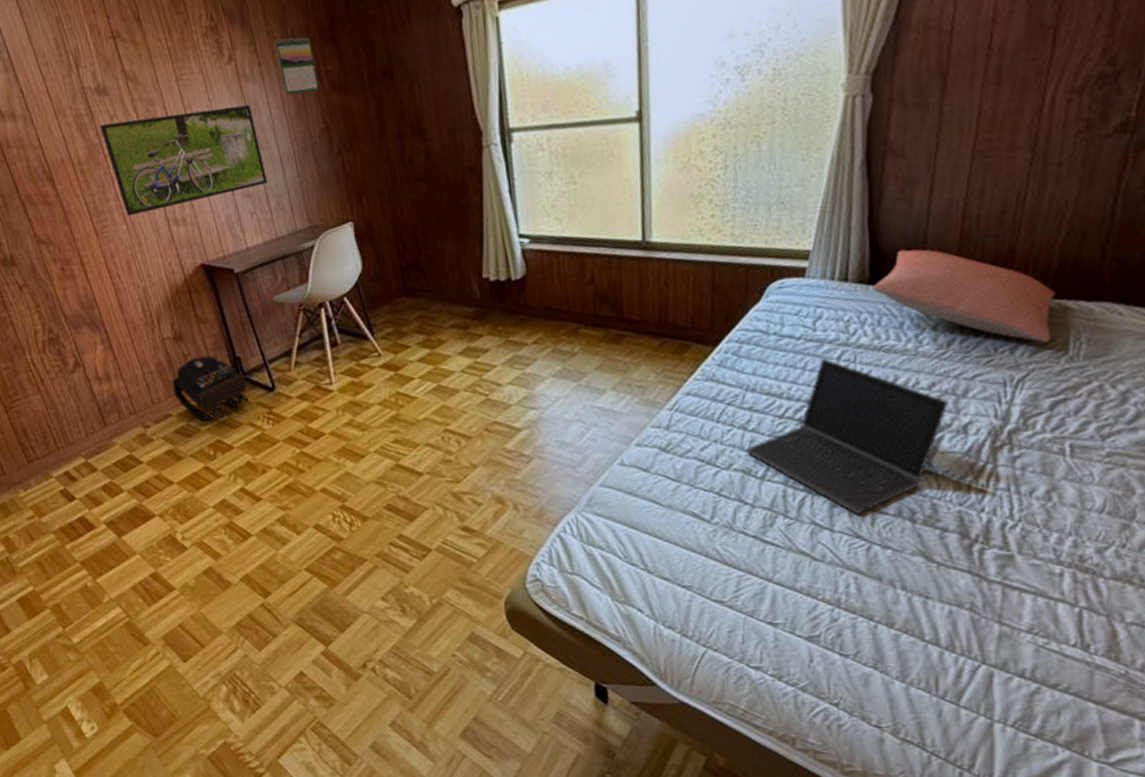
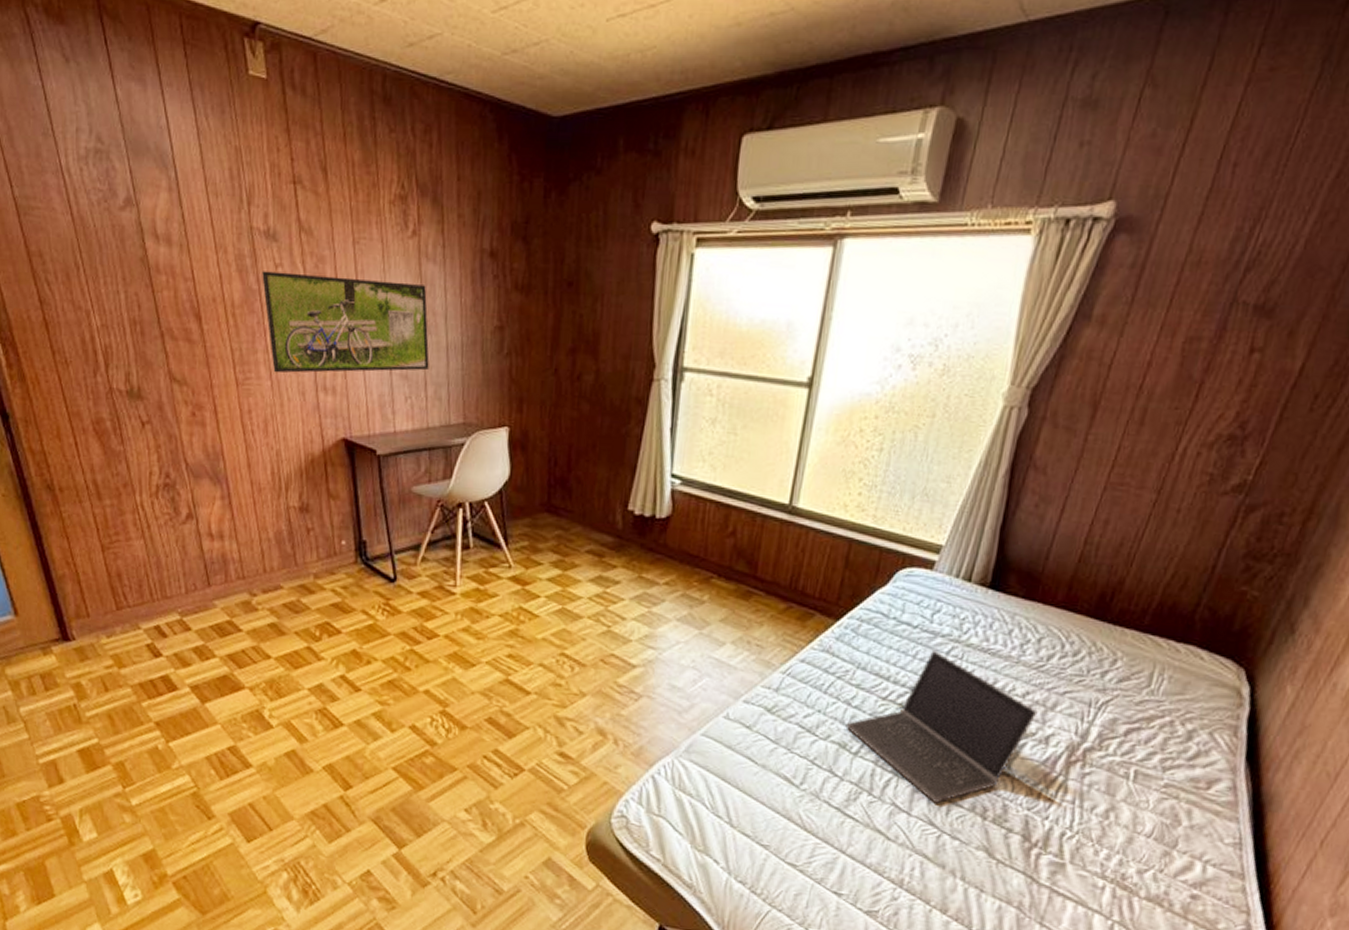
backpack: present [171,356,249,422] -> none [288,533,368,601]
calendar: present [274,37,320,96] -> none [463,224,502,288]
pillow: present [872,249,1055,343] -> none [991,561,1151,673]

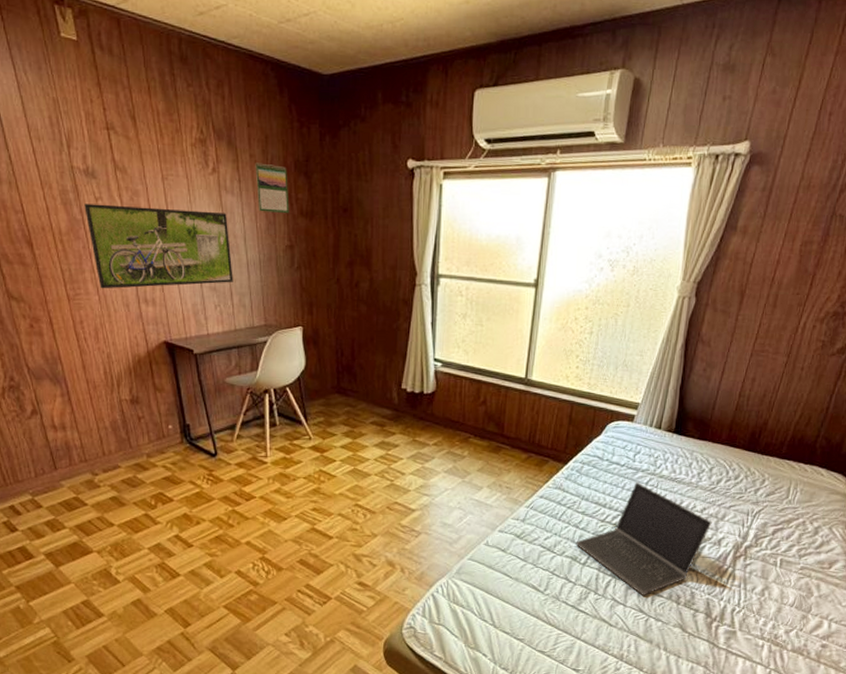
calendar: none [463,224,502,288] -> present [255,162,289,214]

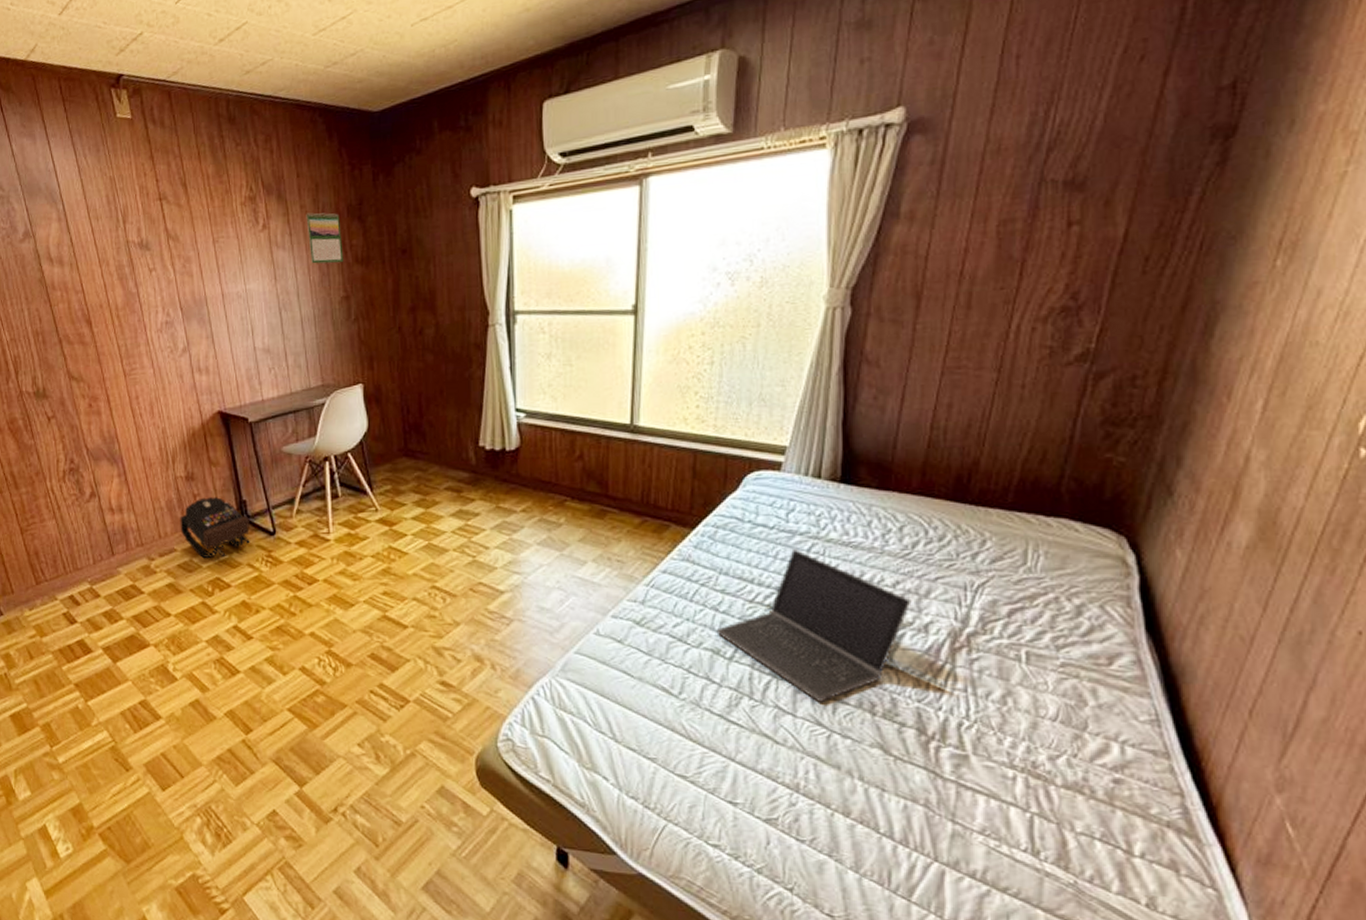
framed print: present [84,203,233,289] -> none [139,269,287,362]
backpack: none [124,420,192,476] -> present [180,497,250,559]

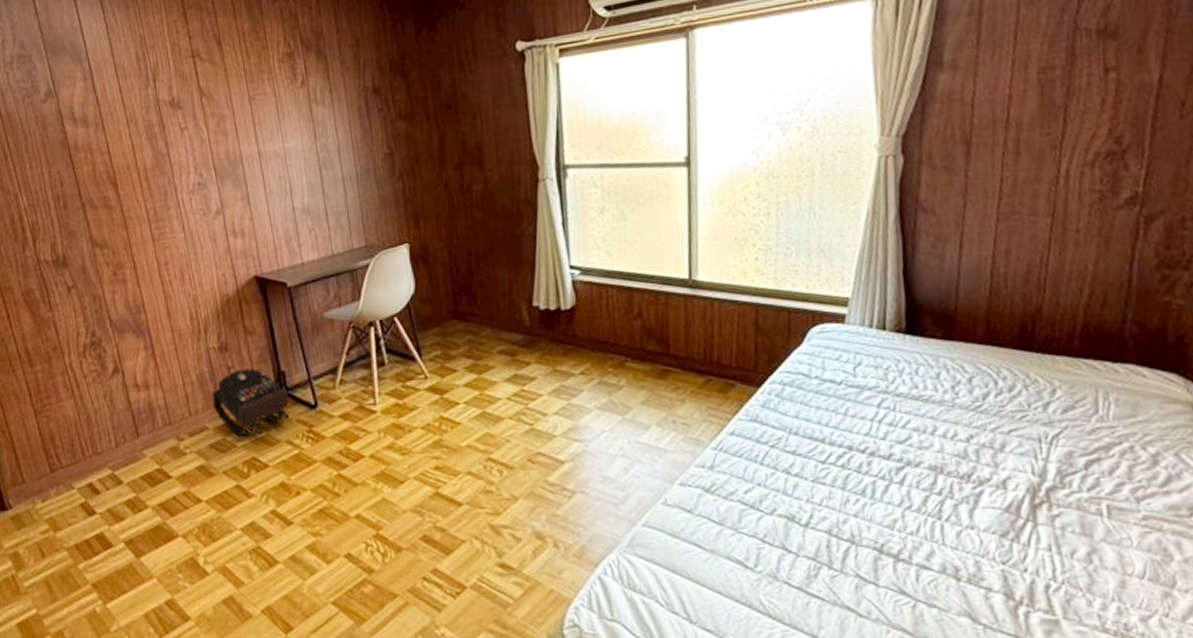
calendar: present [306,212,344,264] -> none [346,68,387,121]
laptop computer: present [716,548,912,703] -> none [789,404,987,570]

